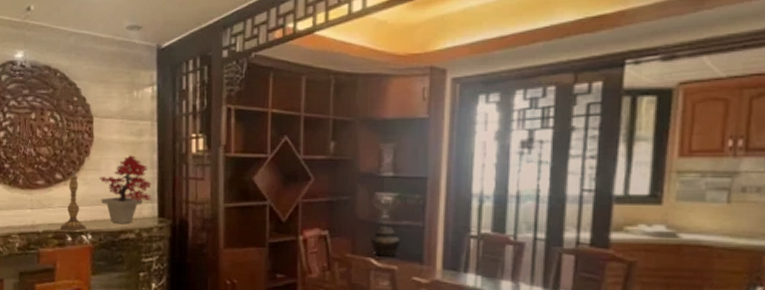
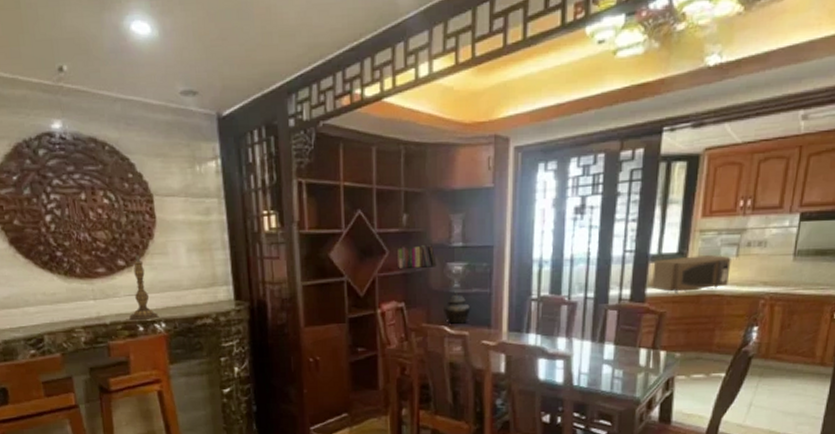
bonsai tree: present [98,155,152,224] -> none [166,236,226,310]
books: none [323,173,364,196] -> present [398,245,437,269]
microwave: none [618,198,721,241] -> present [652,254,731,293]

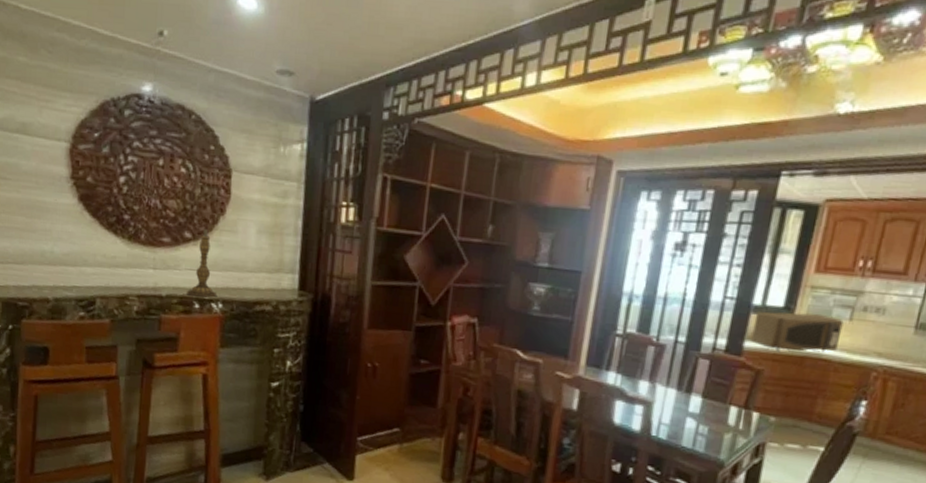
books: present [398,245,437,269] -> none [476,258,518,286]
ginger jar: present [444,291,471,324] -> none [519,314,549,350]

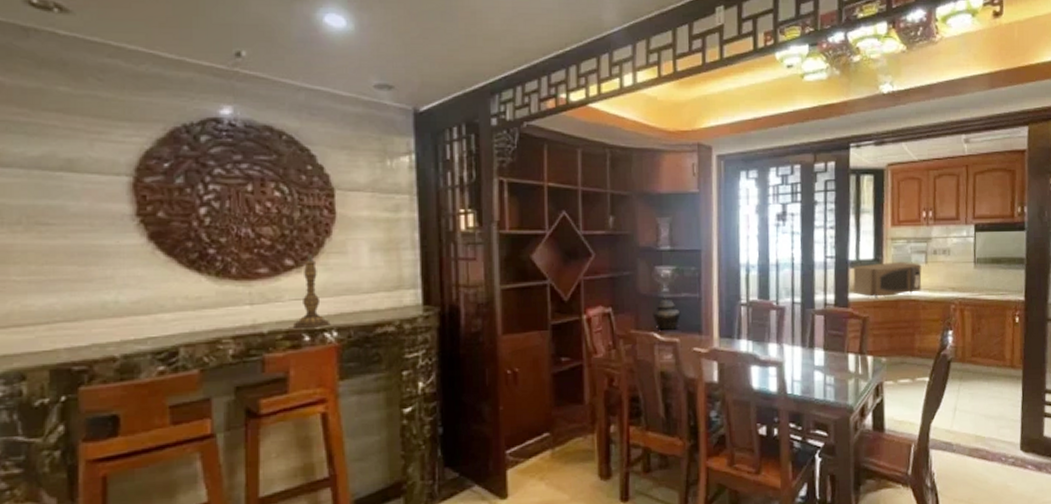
ginger jar: none [519,314,549,350] -> present [653,296,681,330]

